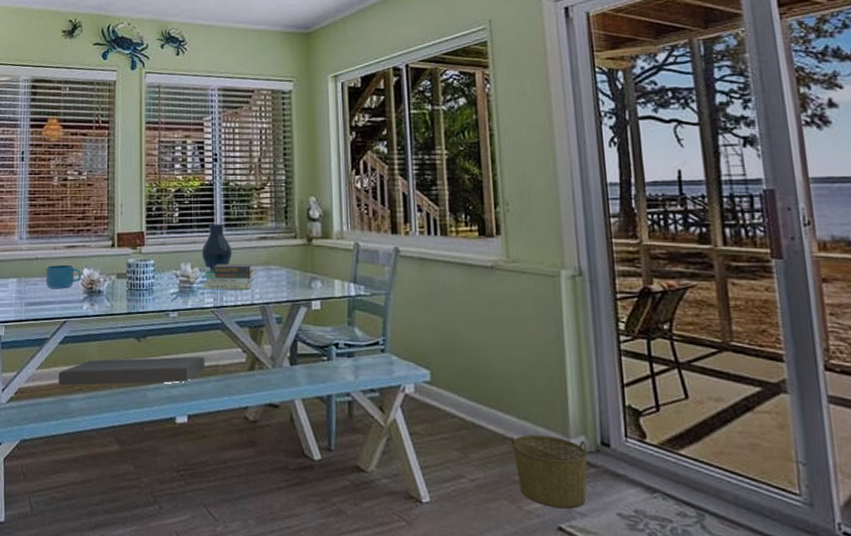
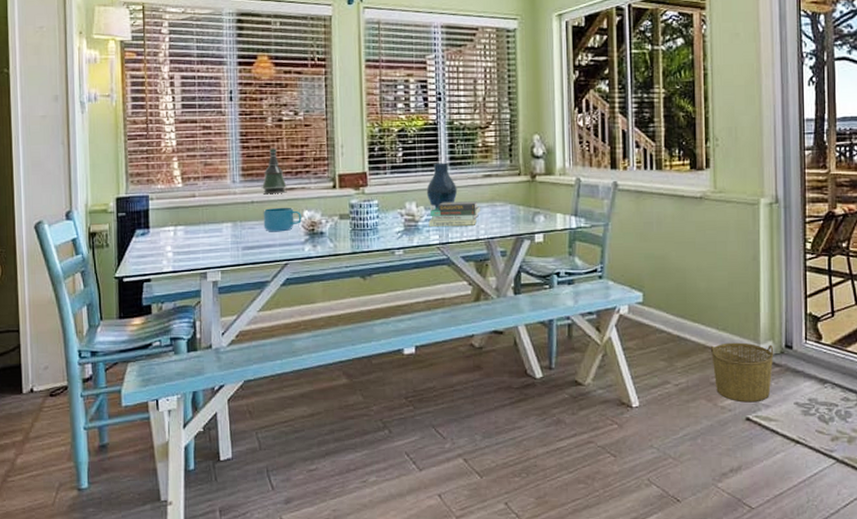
decorative bottle: none [45,206,70,252] -> present [261,148,288,195]
cushion: present [58,356,205,386] -> none [281,291,432,326]

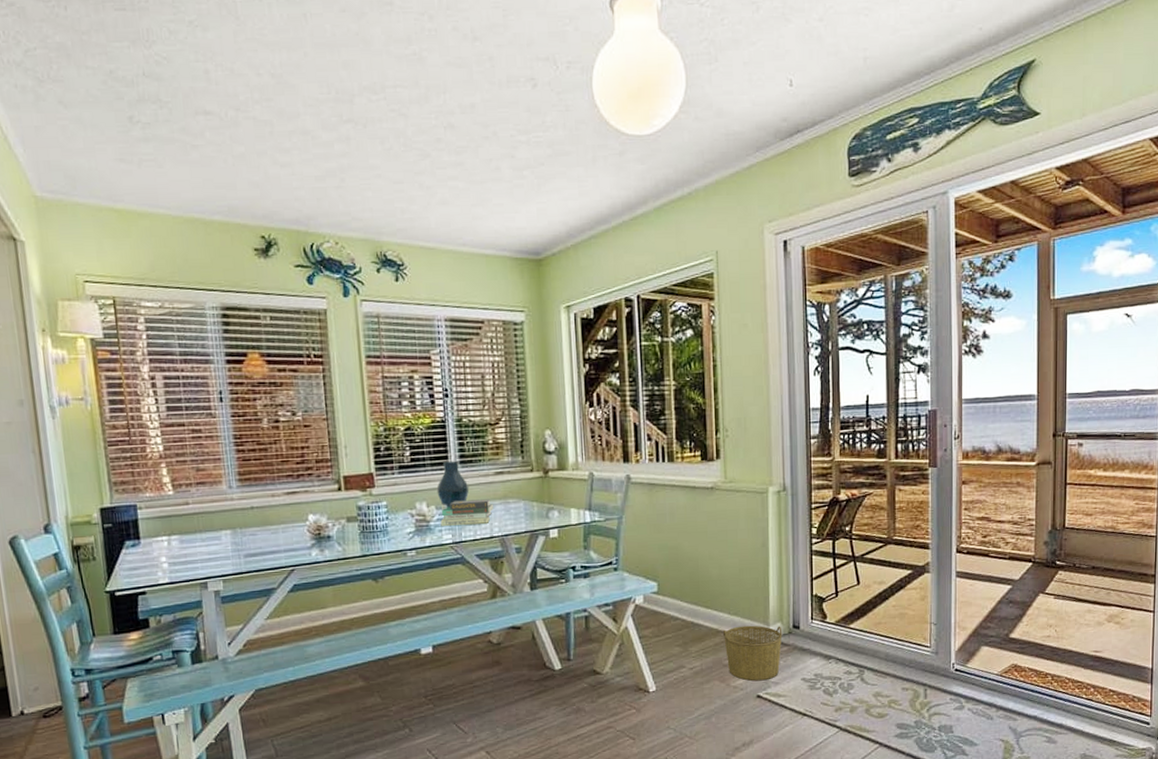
decorative bottle: present [261,148,288,195] -> none [260,450,290,500]
cup: present [263,207,302,232] -> none [264,511,307,538]

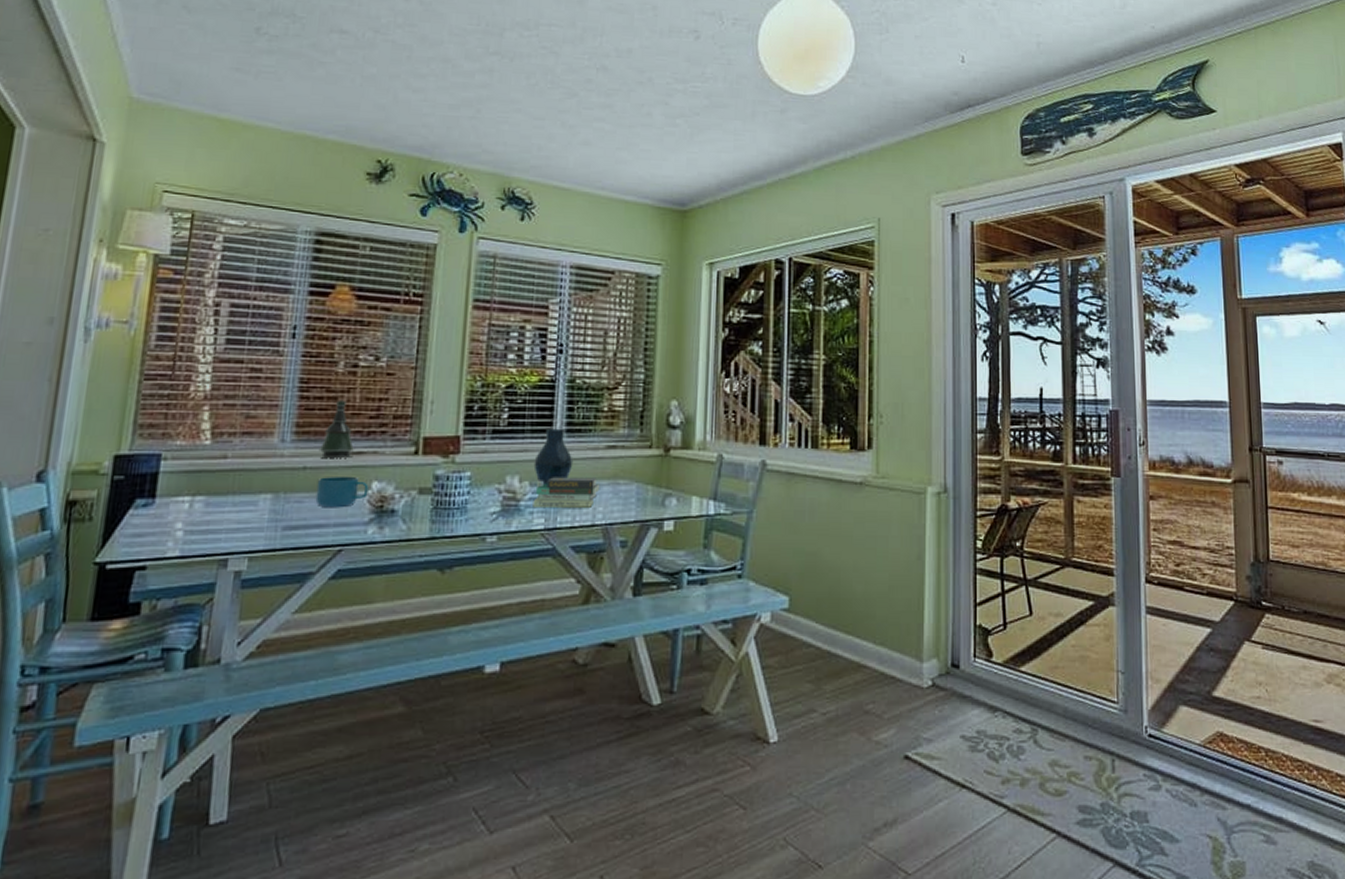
decorative bottle: none [260,450,290,500] -> present [318,400,355,459]
cup: none [264,511,307,538] -> present [315,476,369,508]
basket: present [722,625,783,681] -> none [865,660,939,736]

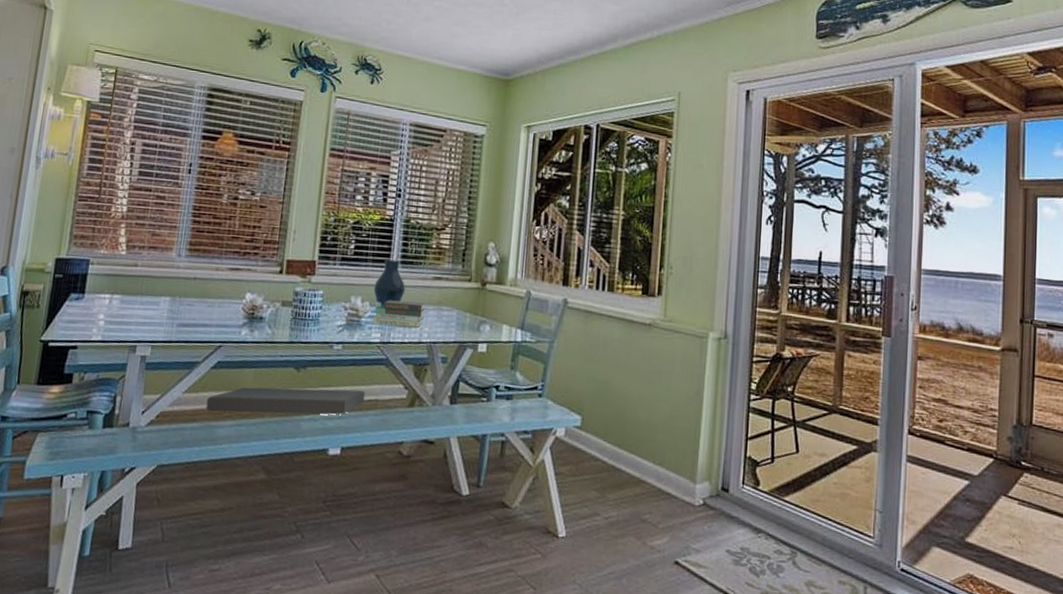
cup: present [315,476,369,508] -> none [202,286,243,313]
decorative bottle: present [318,400,355,459] -> none [206,225,234,274]
cushion: none [323,590,529,634] -> present [205,387,366,415]

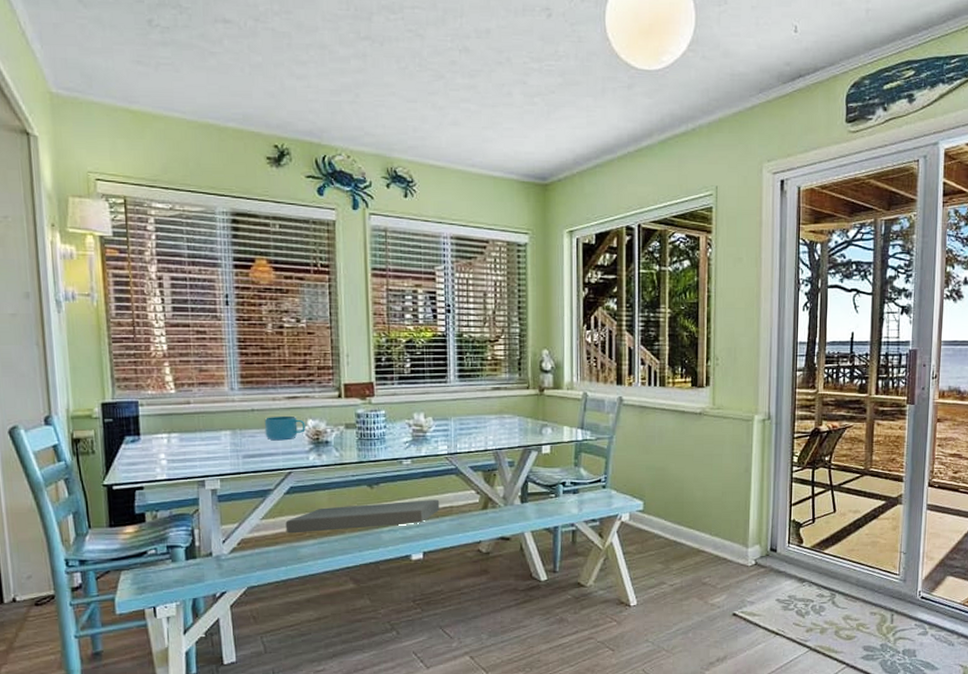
cup: none [202,286,243,313] -> present [264,415,306,441]
books: present [371,300,427,328] -> none [437,413,490,438]
vase: present [373,259,406,308] -> none [434,374,467,422]

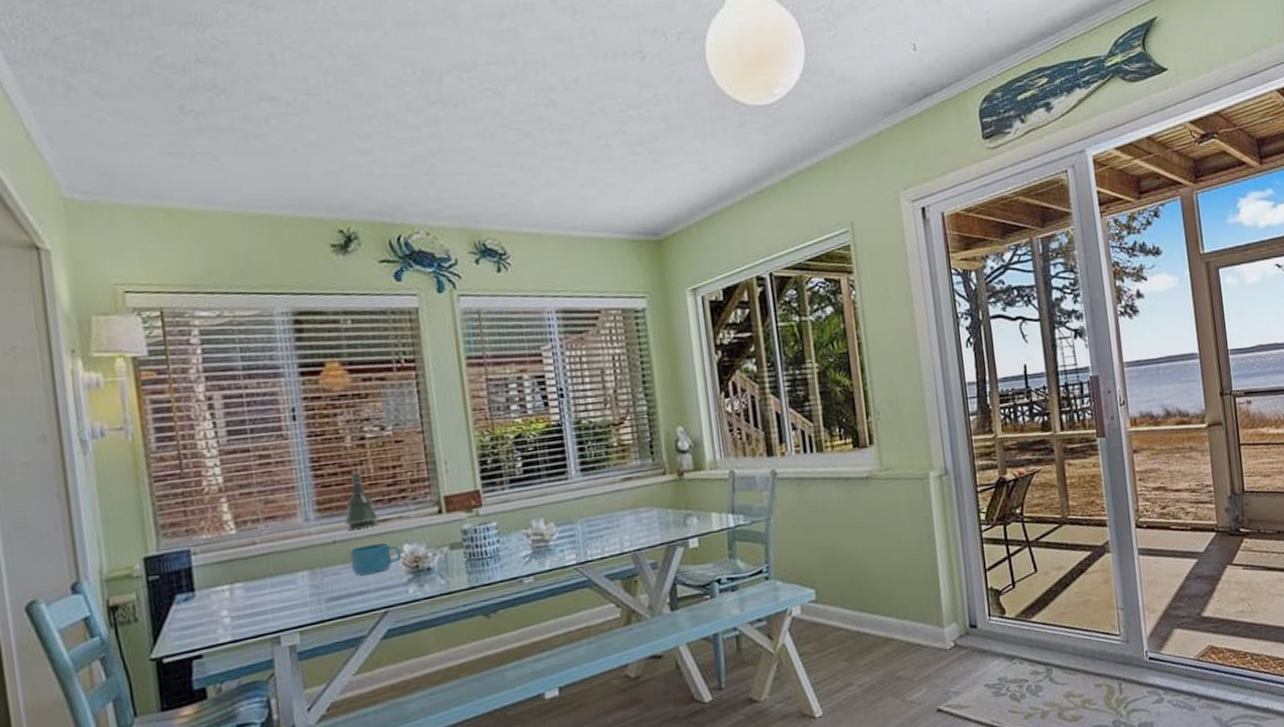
decorative bottle: none [261,355,291,403] -> present [344,472,380,531]
cushion: present [285,500,440,534] -> none [385,620,574,688]

